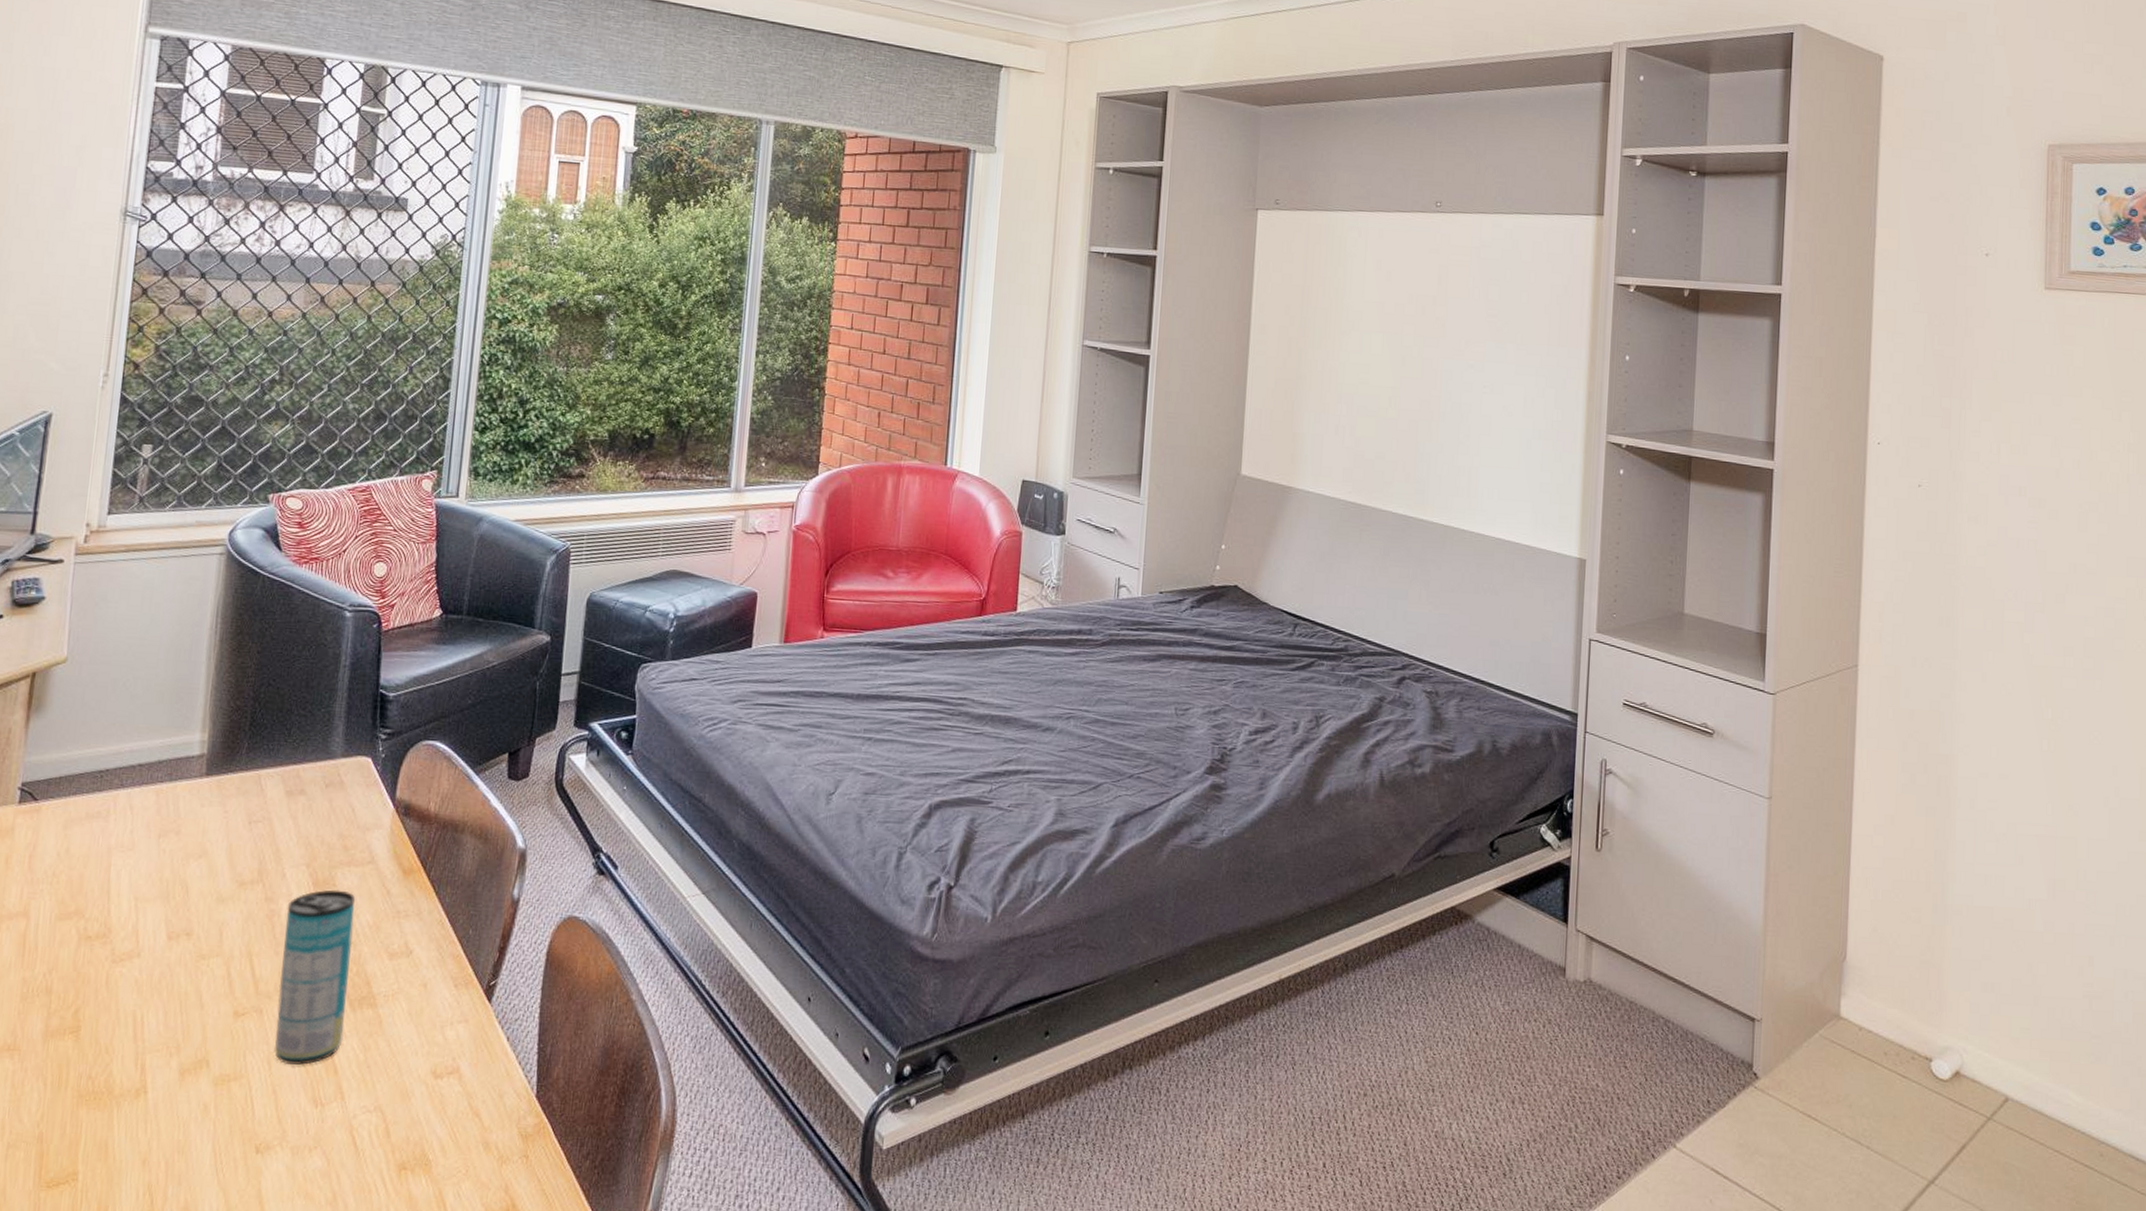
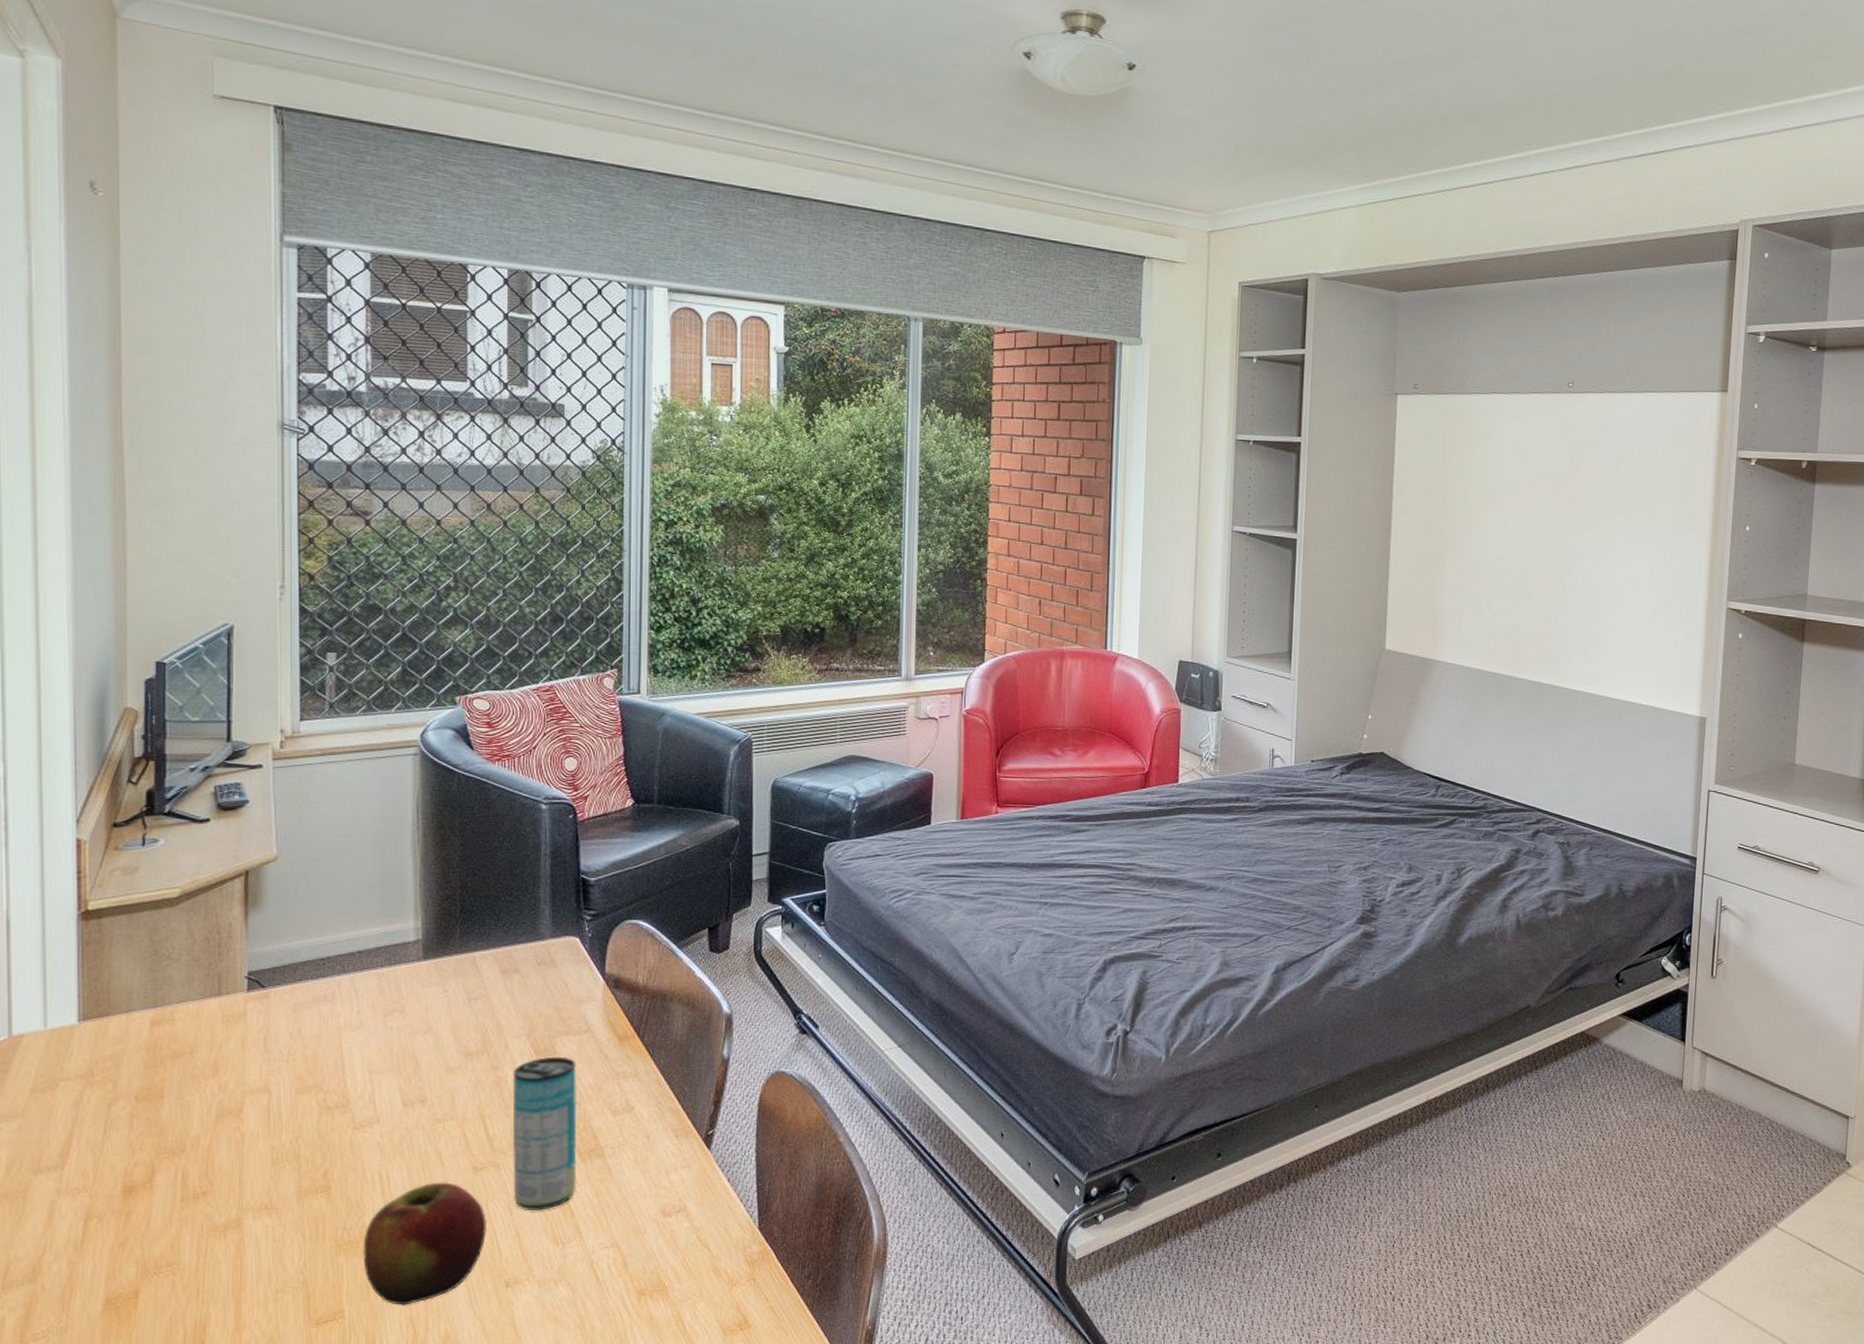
apple: none [104,1027,244,1170] -> present [363,1182,488,1305]

